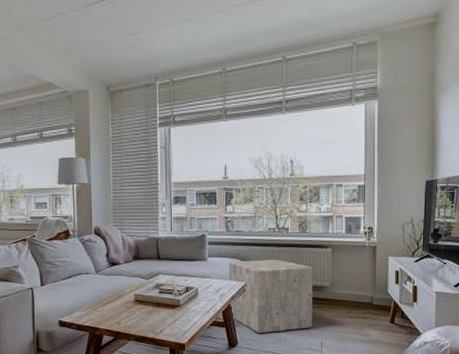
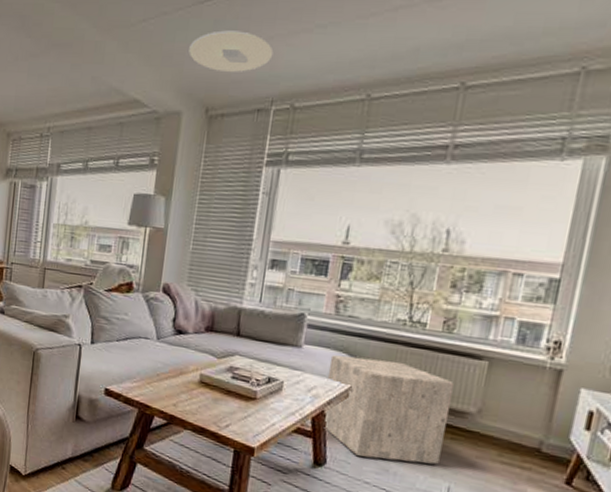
ceiling light: none [86,26,152,57] -> present [189,30,274,72]

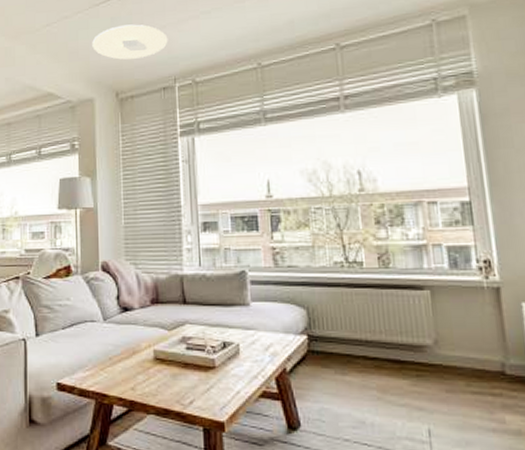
stool: present [324,355,454,465] -> none [280,304,412,413]

